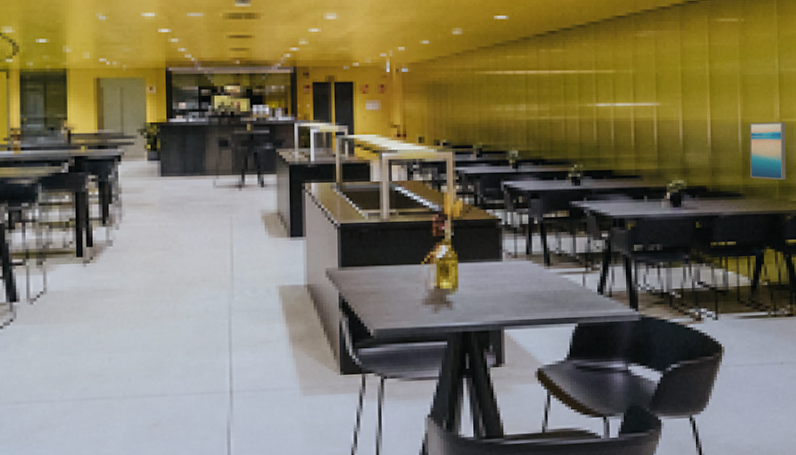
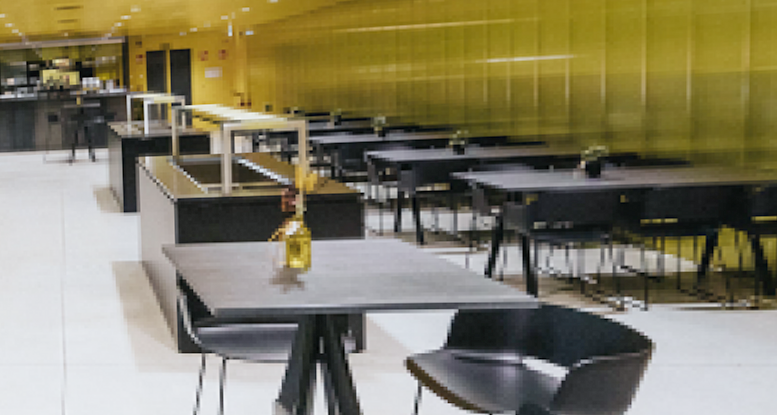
wall art: present [749,122,786,180] -> none [702,71,759,144]

